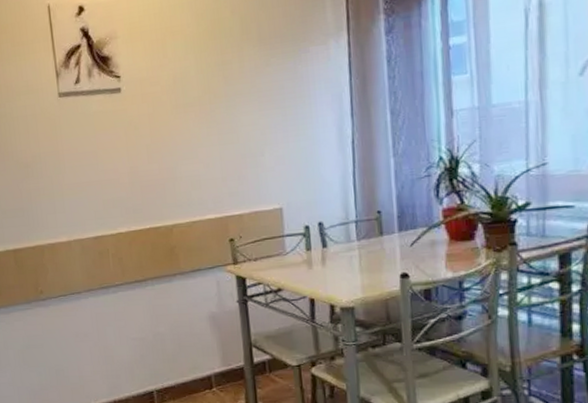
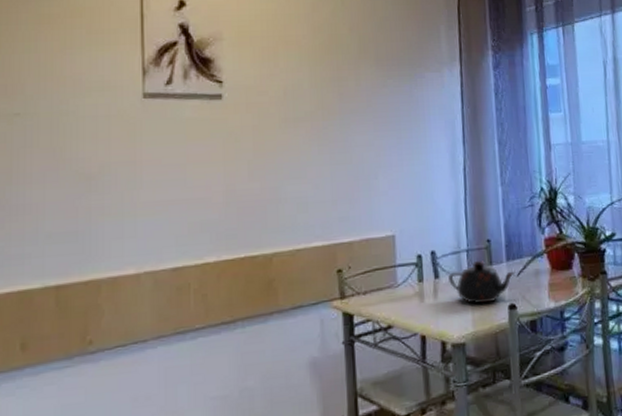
teapot: none [335,231,409,273] -> present [447,261,516,305]

